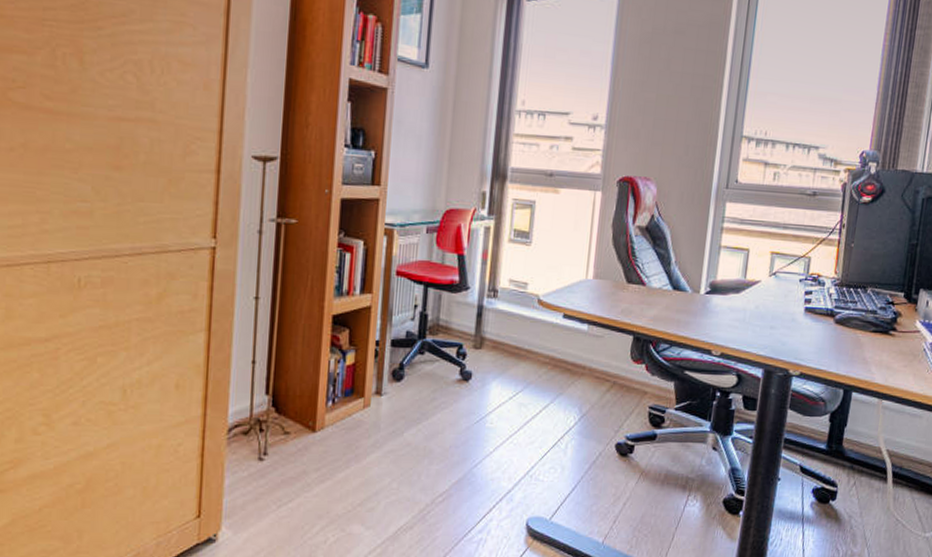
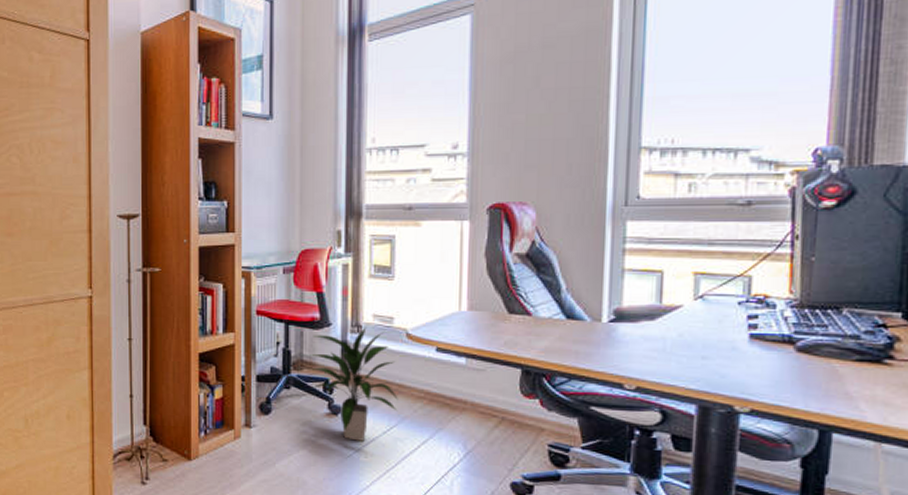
indoor plant: none [446,292,526,407] -> present [309,327,398,441]

